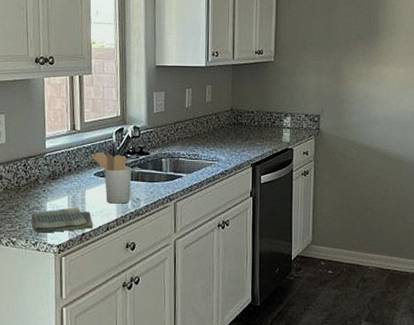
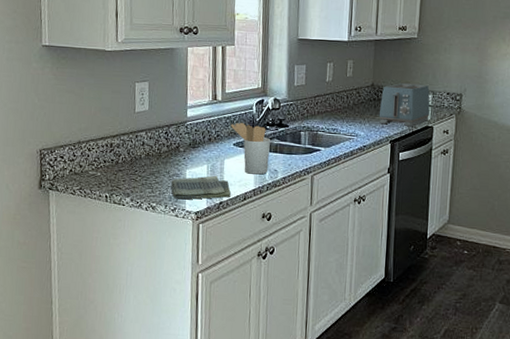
toaster: none [239,107,289,150] -> present [378,83,430,128]

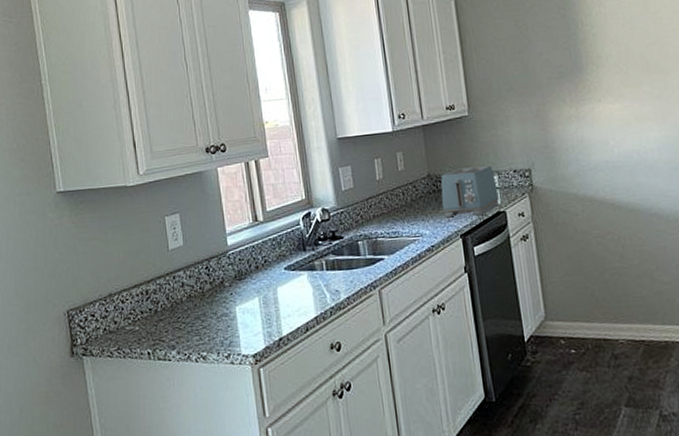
dish towel: present [171,175,231,200] -> none [220,307,290,343]
utensil holder: present [230,122,270,175] -> none [278,241,329,300]

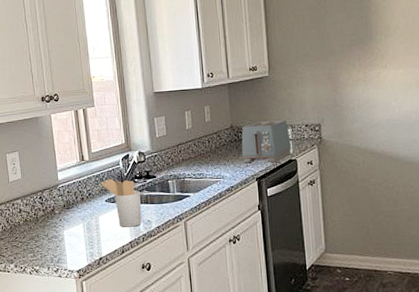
utensil holder: none [278,241,329,300] -> present [100,178,142,227]

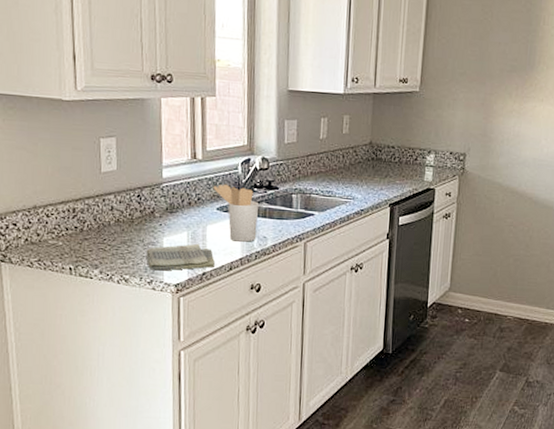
dish towel: none [51,232,109,260] -> present [146,243,215,271]
toaster: present [241,120,291,164] -> none [377,141,432,190]

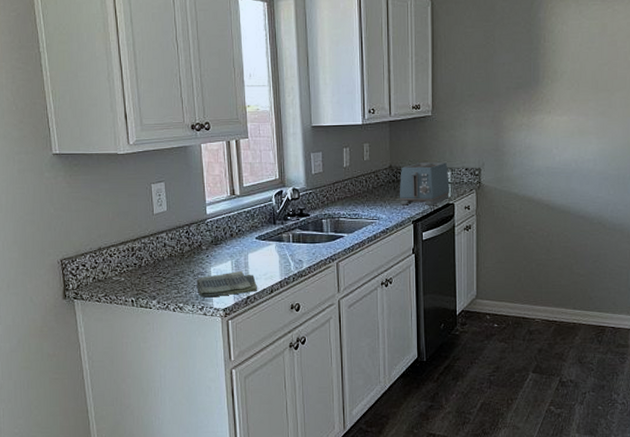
utensil holder: present [213,184,258,242] -> none [251,215,293,266]
toaster: none [377,141,432,190] -> present [399,162,450,206]

